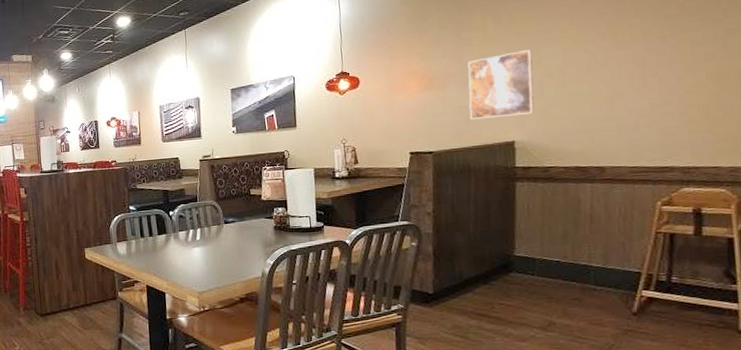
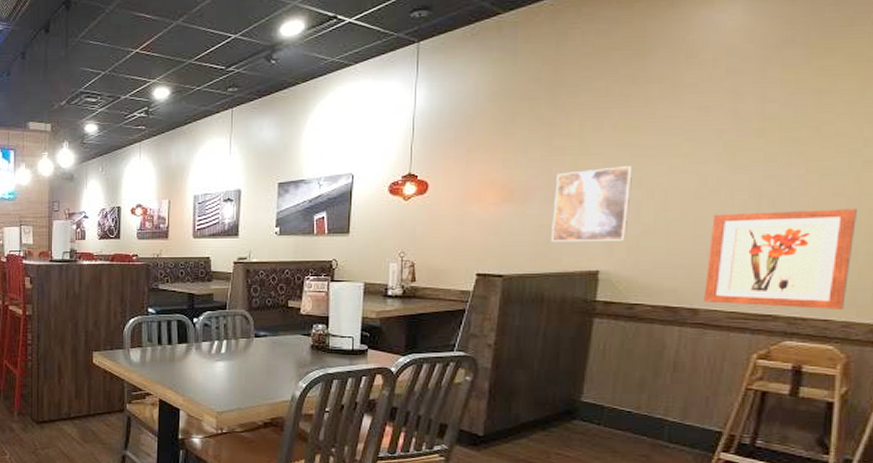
wall art: none [605,70,730,161] -> present [704,209,857,309]

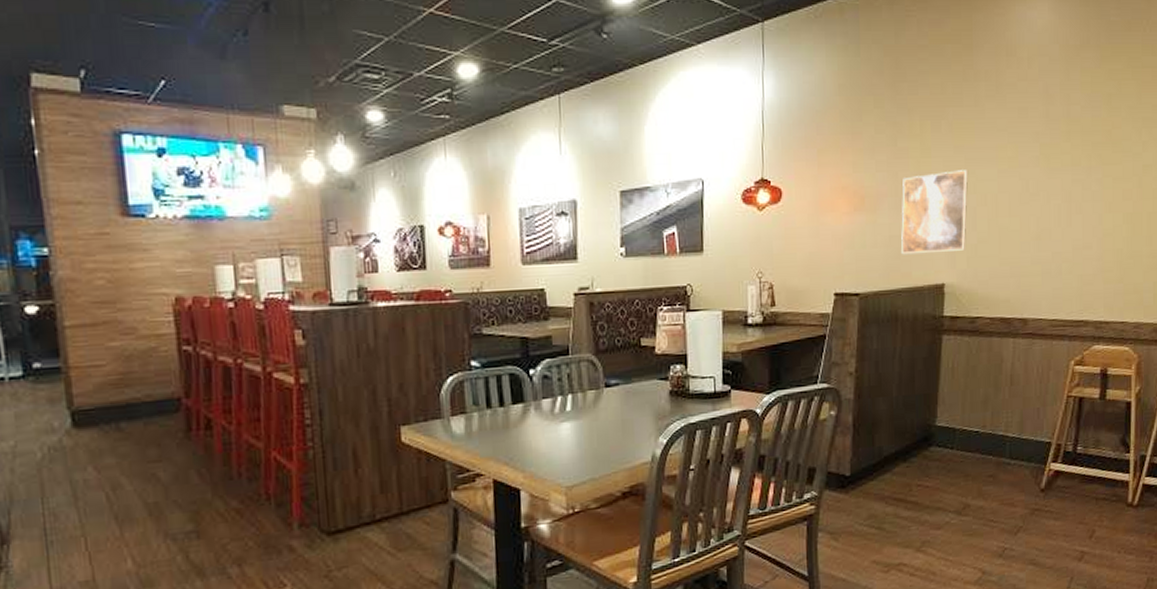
wall art: present [704,209,857,309] -> none [1031,212,1140,312]

